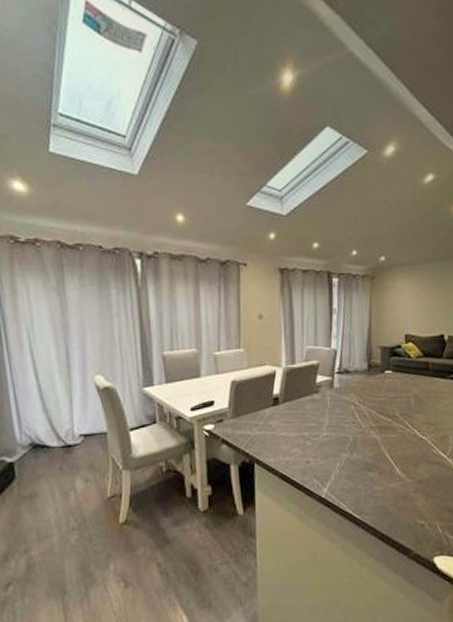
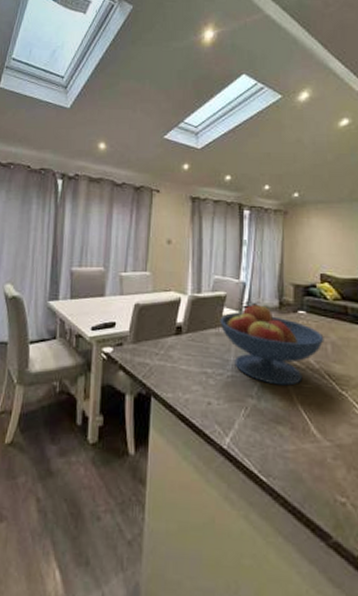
fruit bowl: none [313,368,408,439] -> present [219,303,324,386]

